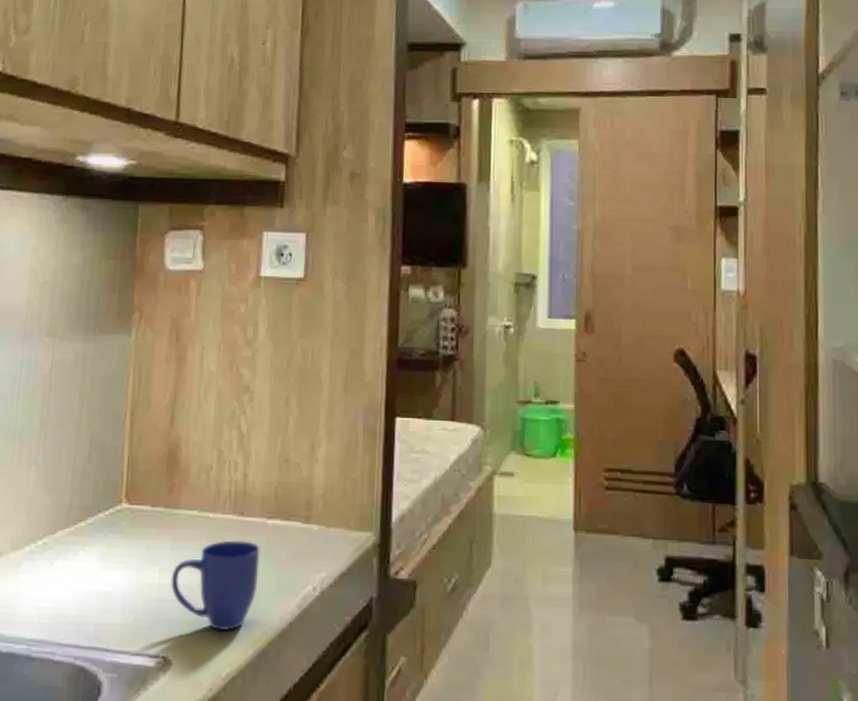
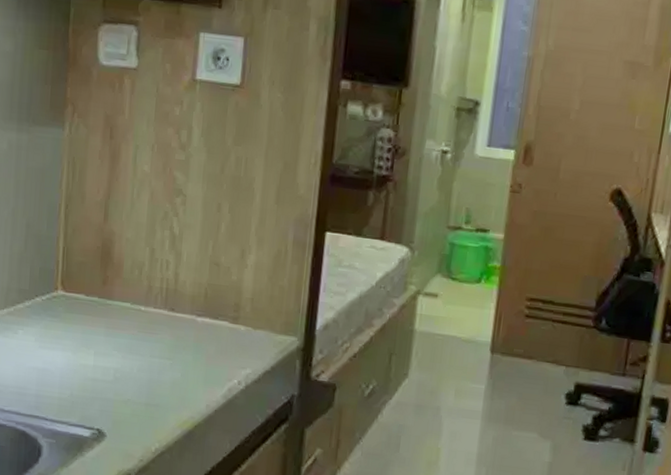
mug: present [171,540,260,631] -> none [104,332,189,413]

